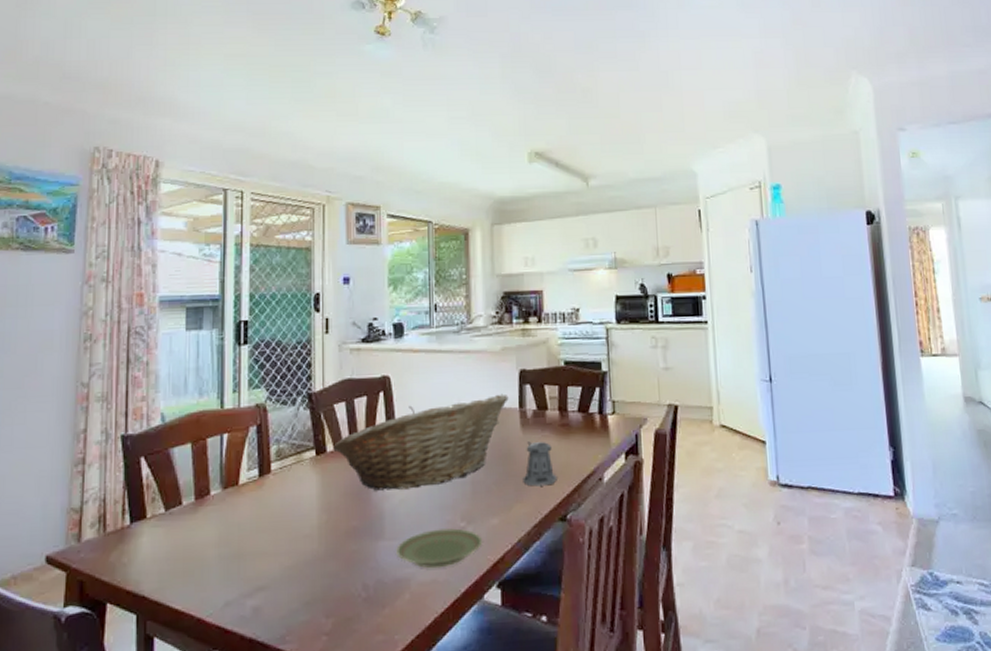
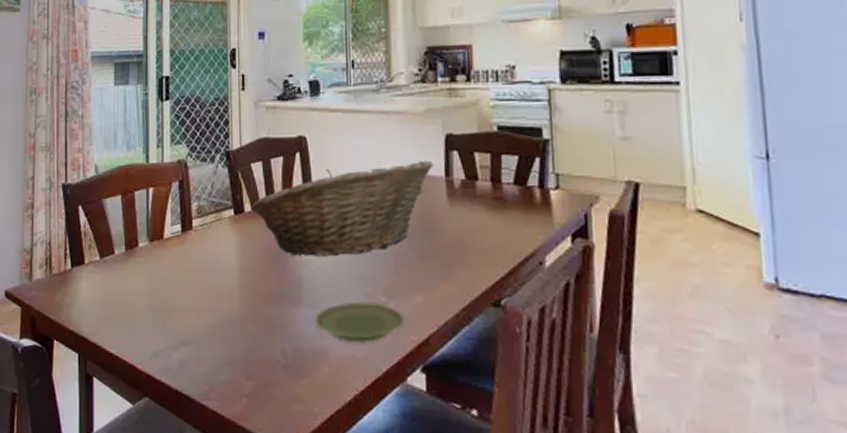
pepper shaker: present [523,441,557,486] -> none [450,214,489,266]

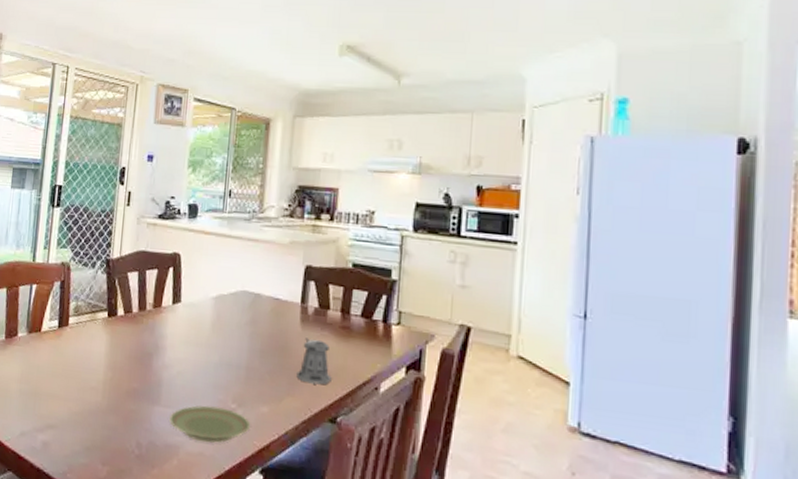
fruit basket: present [251,160,433,257] -> none [123,284,292,364]
pepper shaker: none [450,214,489,266] -> present [296,338,332,385]

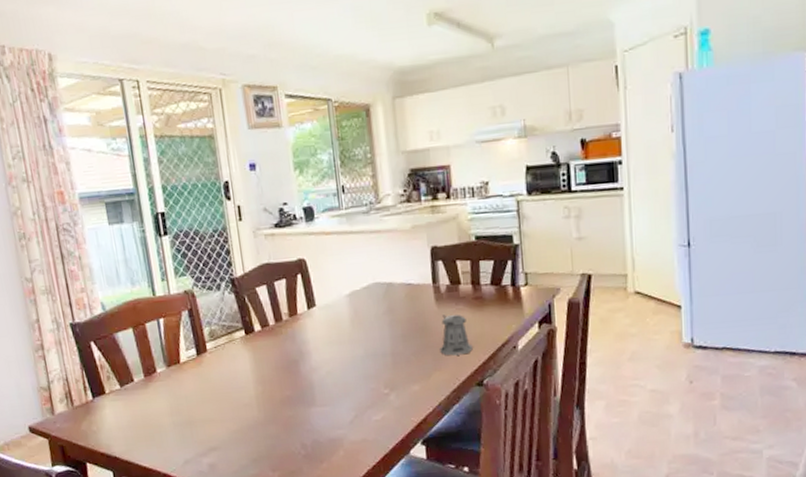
plate: present [169,405,251,443] -> none [328,395,406,430]

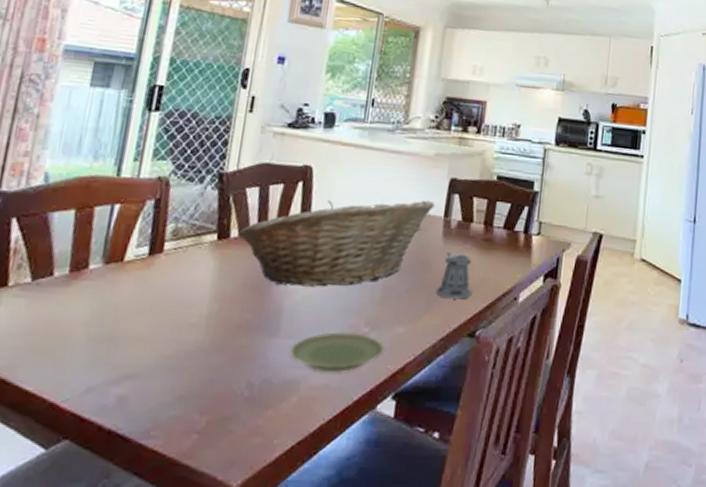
fruit basket: none [260,271,422,365] -> present [237,199,435,287]
plate: none [328,395,406,430] -> present [290,332,385,373]

